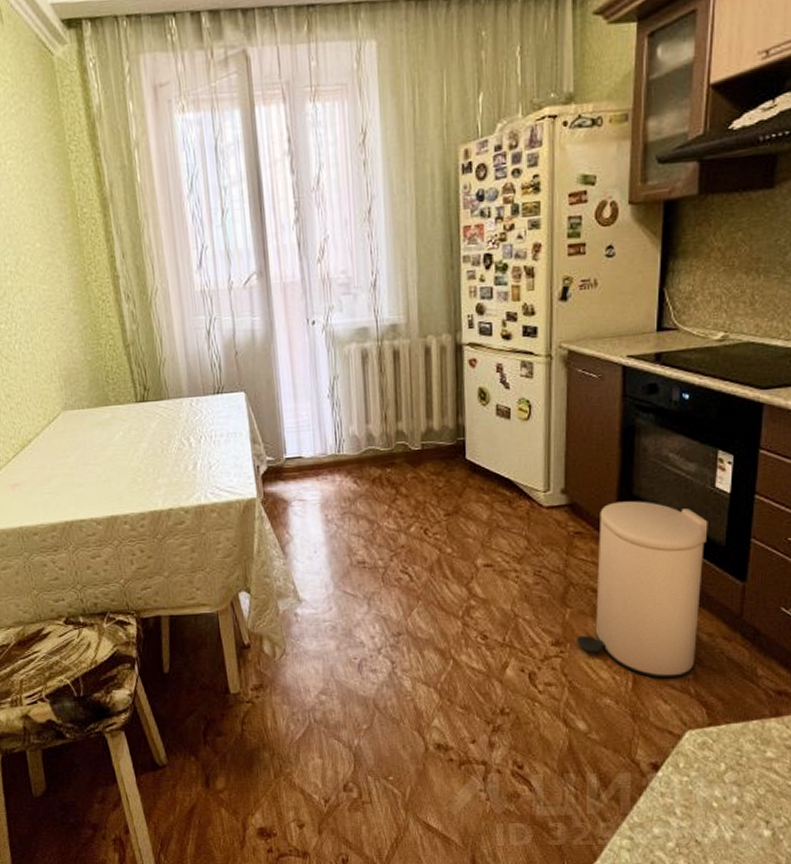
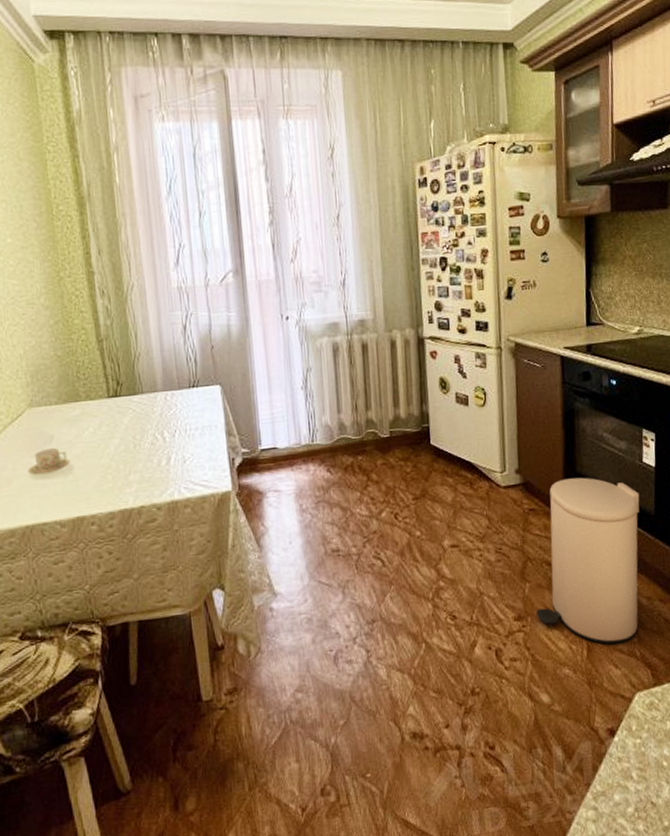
teacup: none [65,449,103,476] -> present [28,447,70,476]

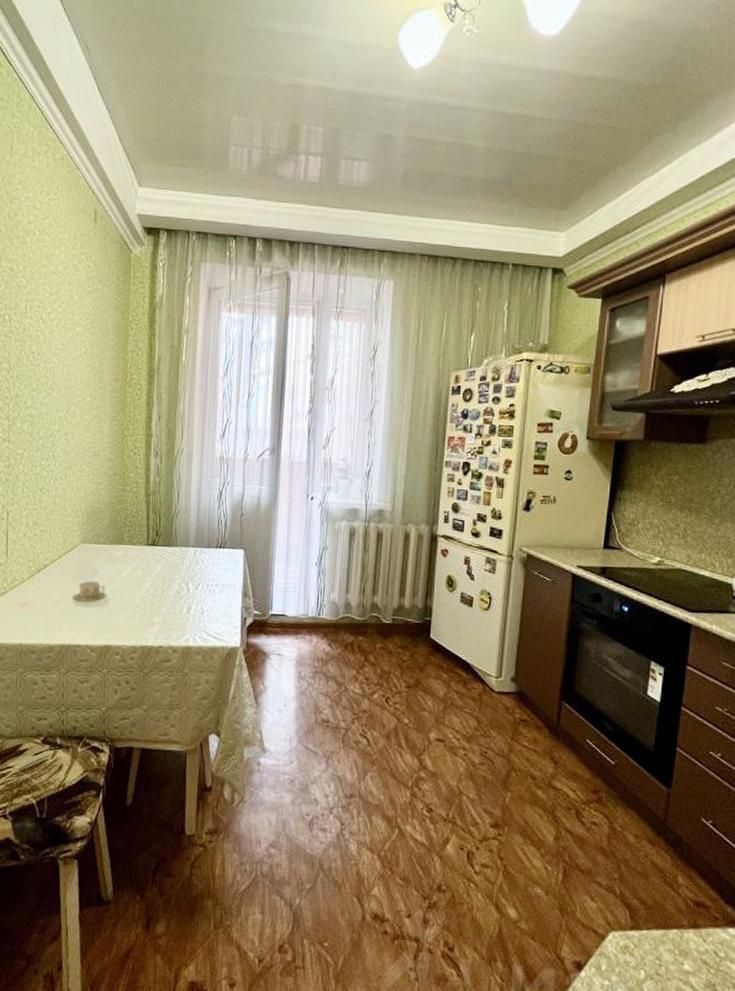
pedal bin: present [536,477,640,645] -> none [514,696,640,876]

